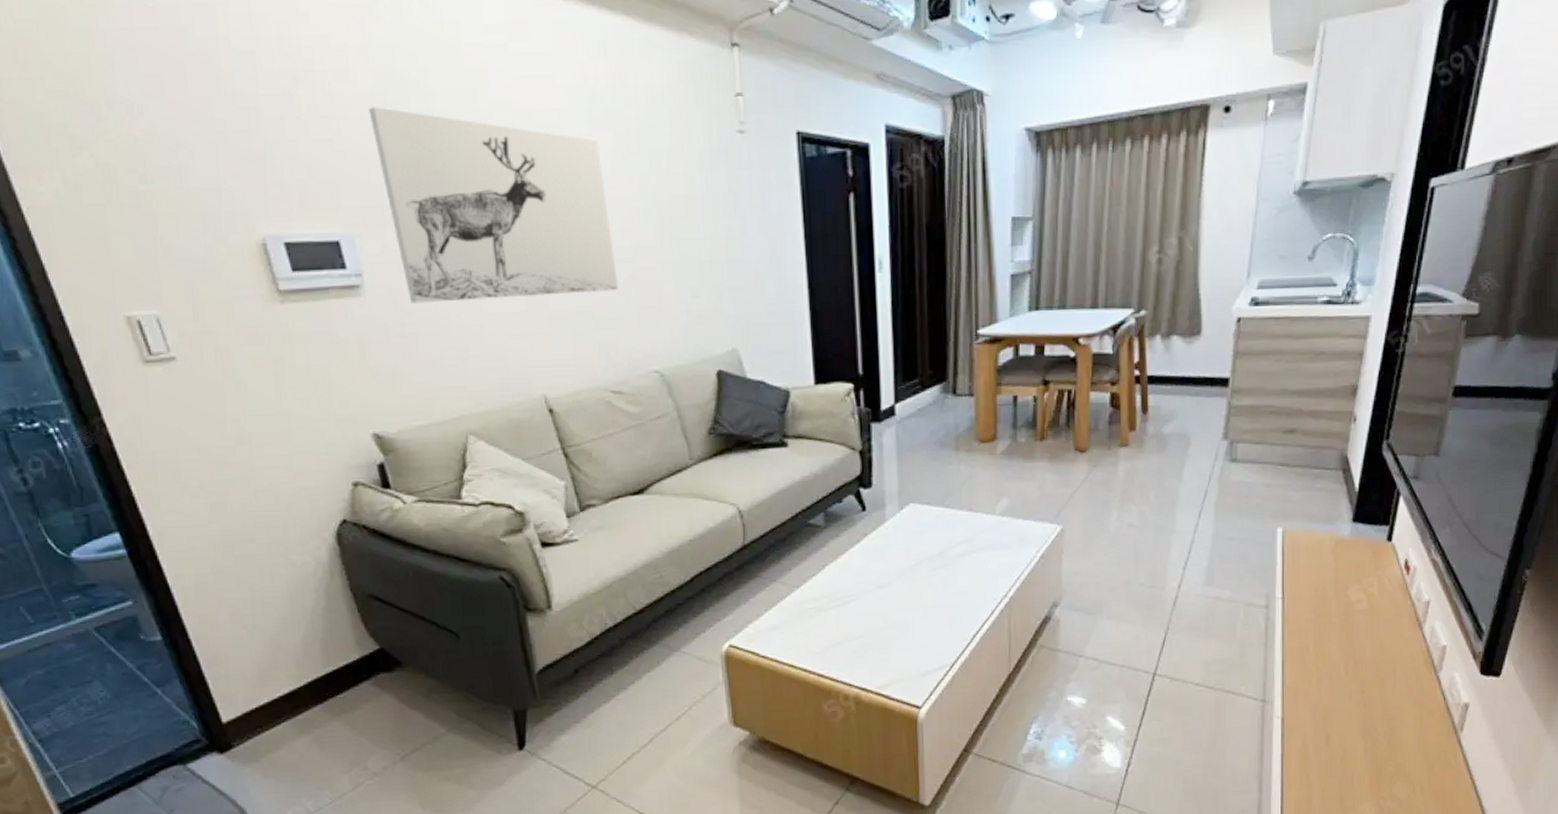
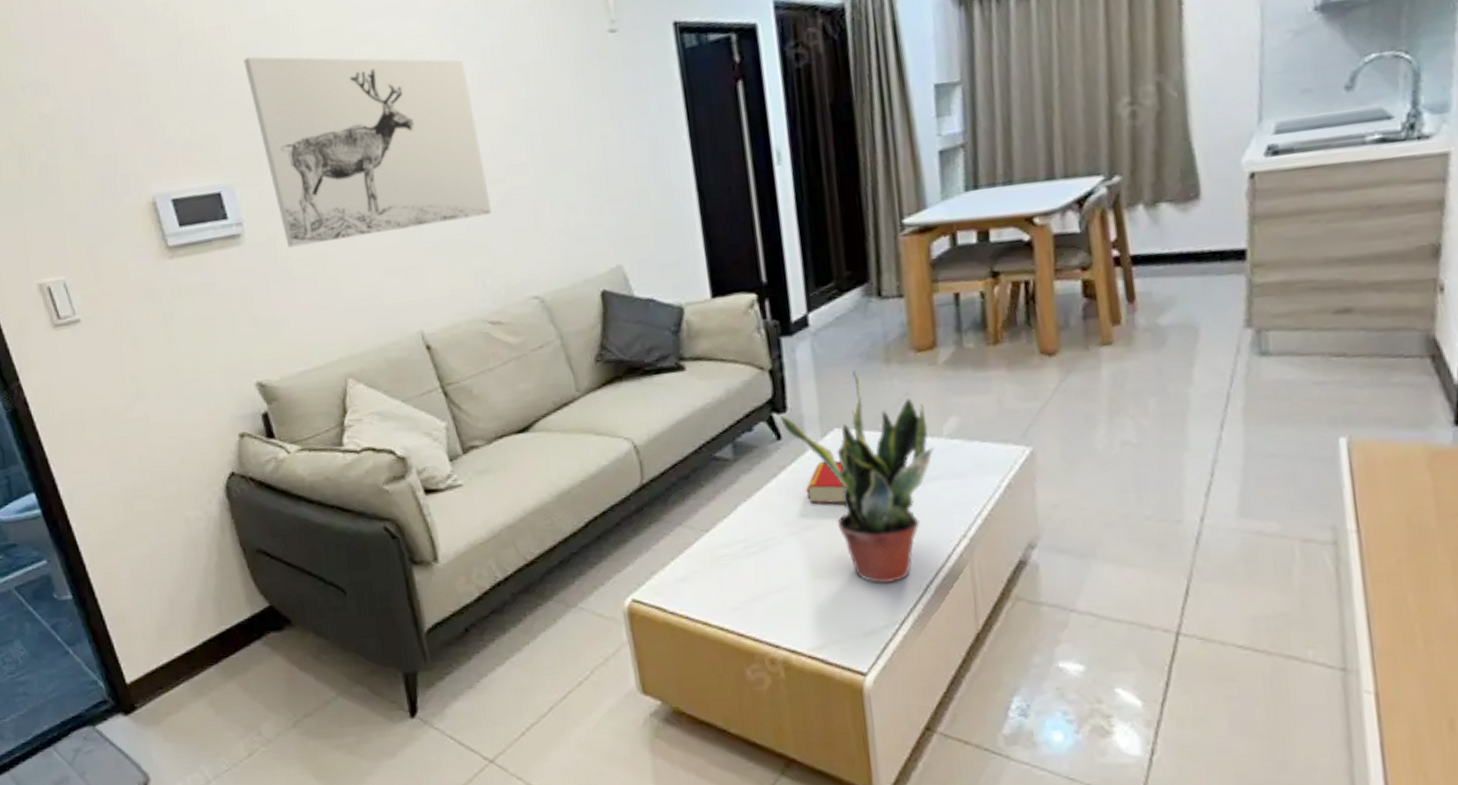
potted plant: none [865,456,989,634] -> present [778,371,935,585]
book: none [883,530,921,567] -> present [806,461,854,504]

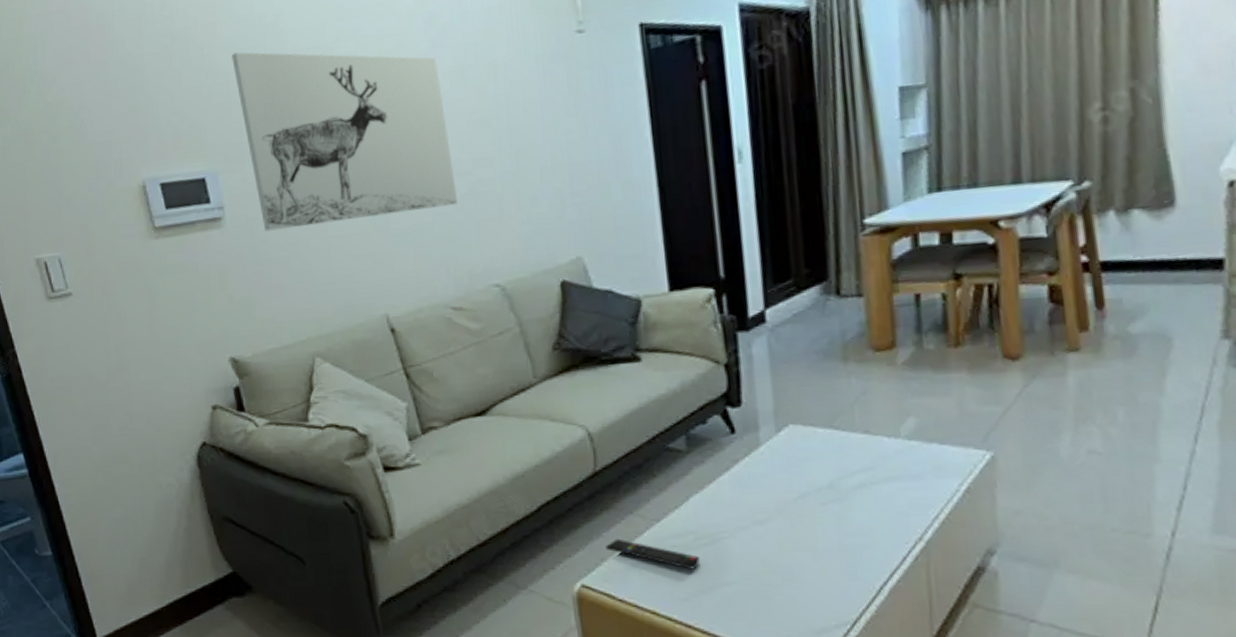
remote control: none [655,551,750,578] -> present [606,538,700,570]
potted plant: present [778,371,935,585] -> none [733,368,892,584]
book: present [806,461,854,504] -> none [759,456,807,500]

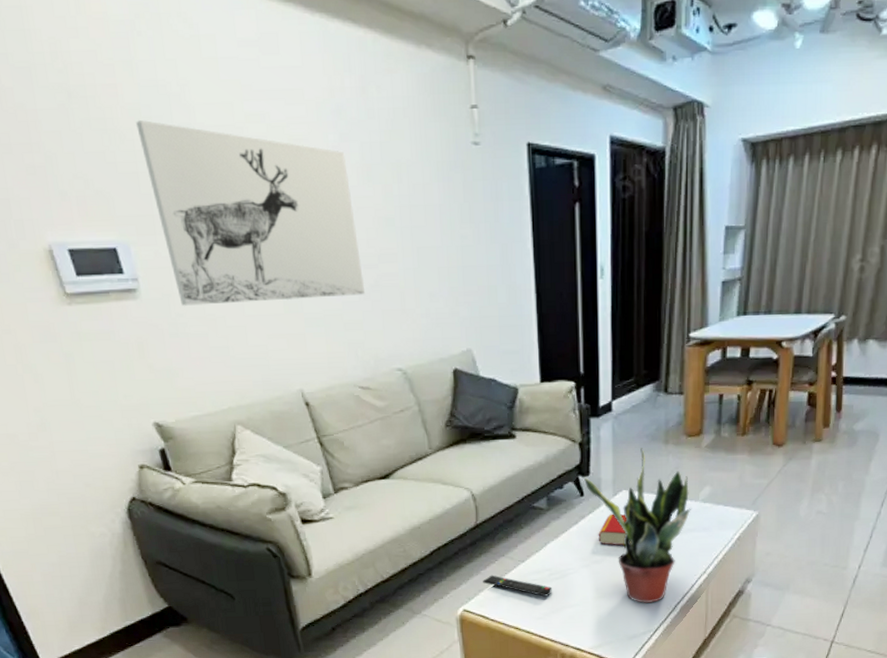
potted plant: none [733,368,892,584] -> present [583,448,692,604]
book: none [759,456,807,500] -> present [598,514,631,546]

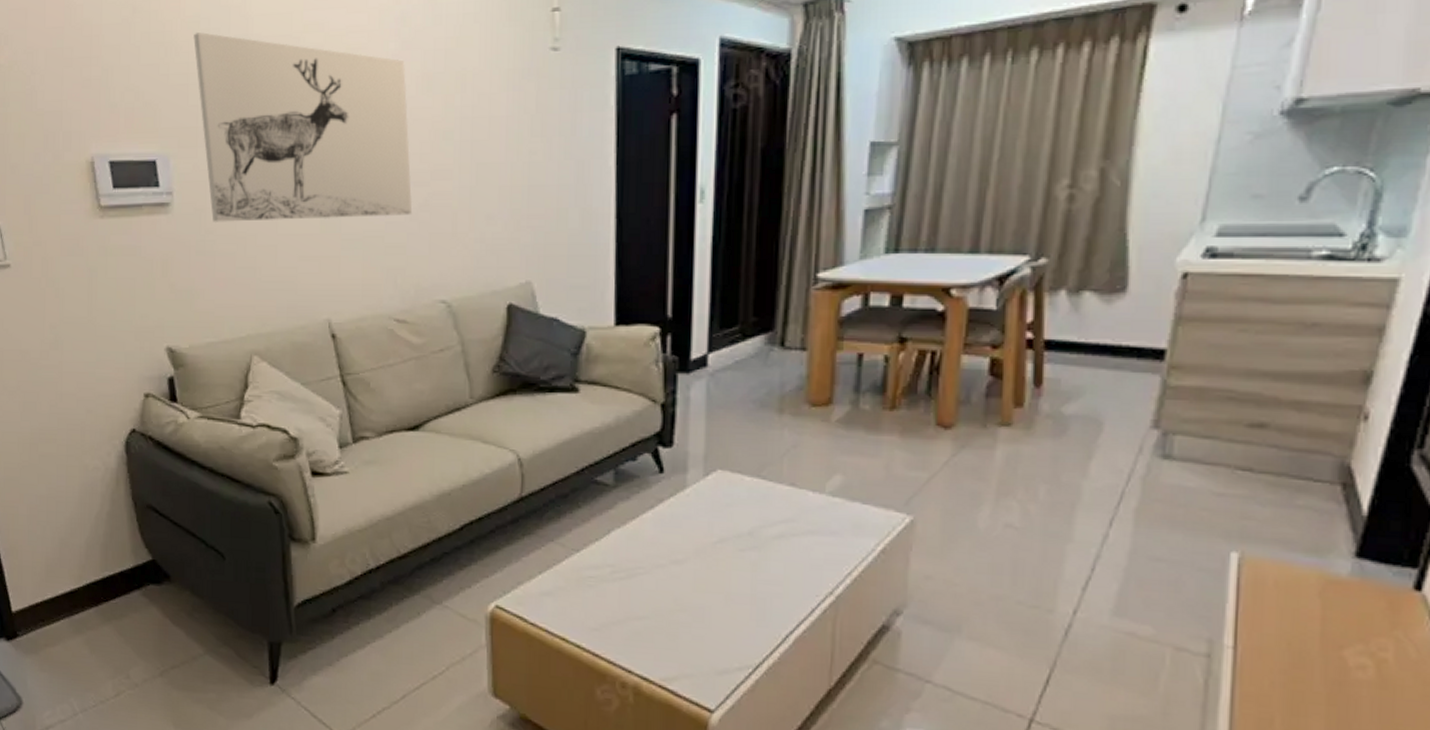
remote control: present [483,575,552,597] -> none [523,564,614,601]
potted plant: present [583,448,692,604] -> none [664,416,815,629]
book: present [598,514,631,546] -> none [680,499,726,544]

